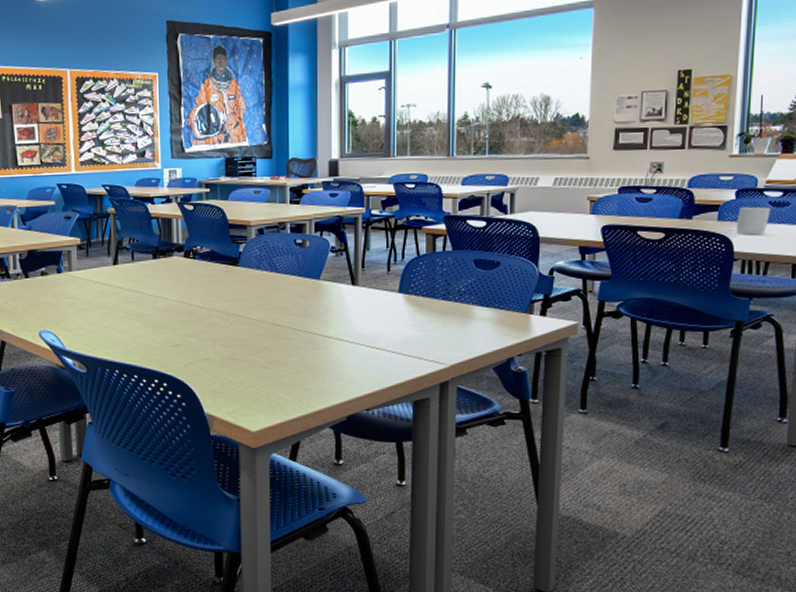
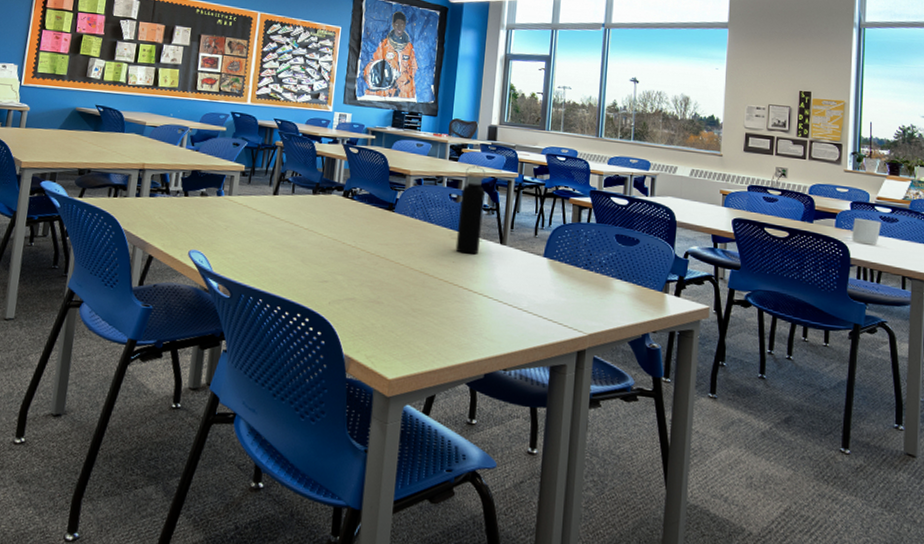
water bottle: none [305,206,331,300] -> present [455,166,485,255]

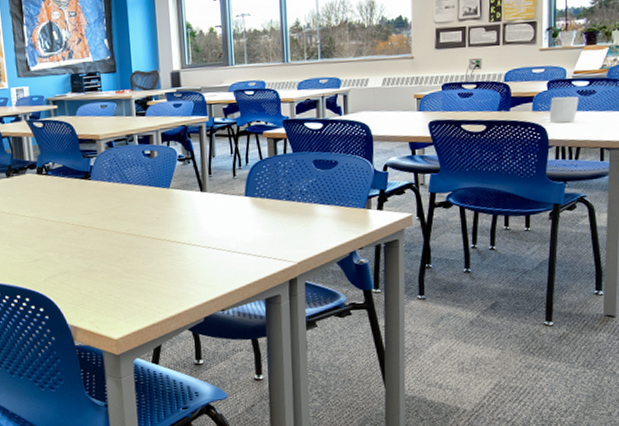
water bottle: present [455,166,485,255] -> none [154,117,181,208]

